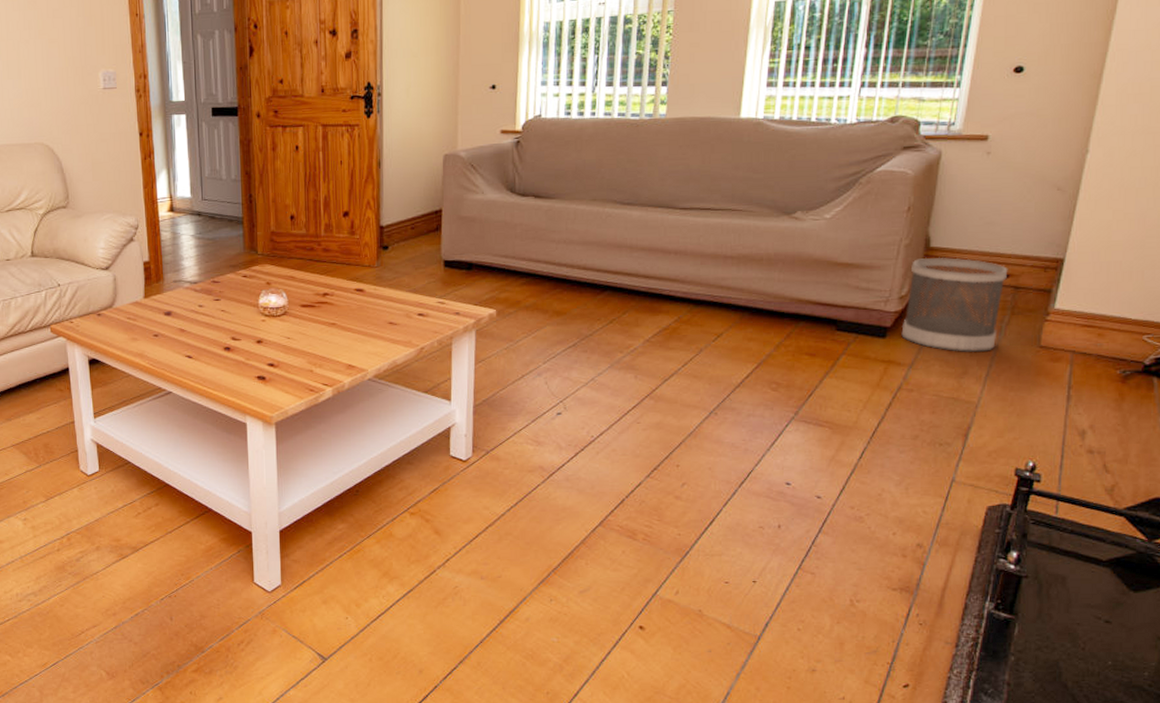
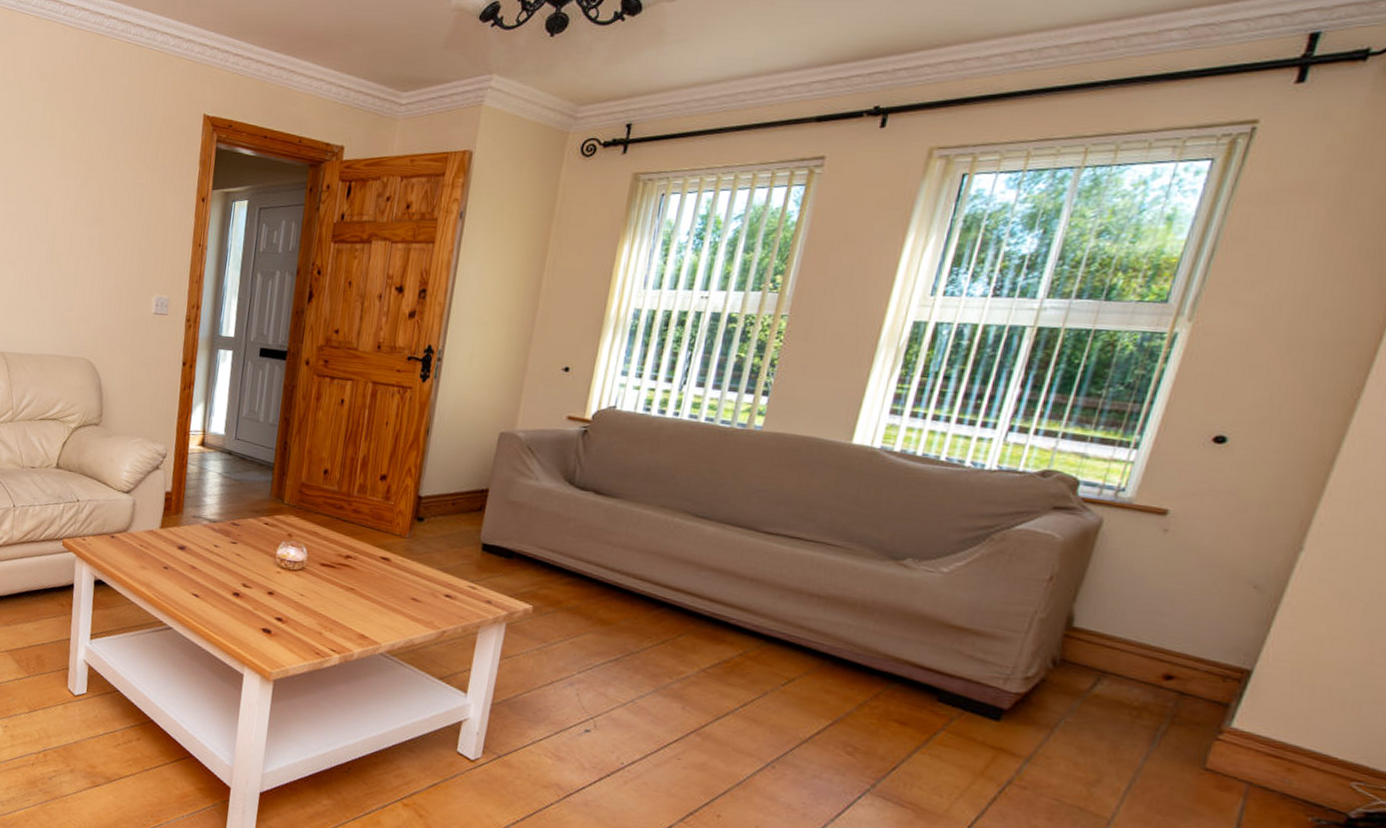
wastebasket: present [901,257,1008,352] -> none [1020,637,1174,762]

